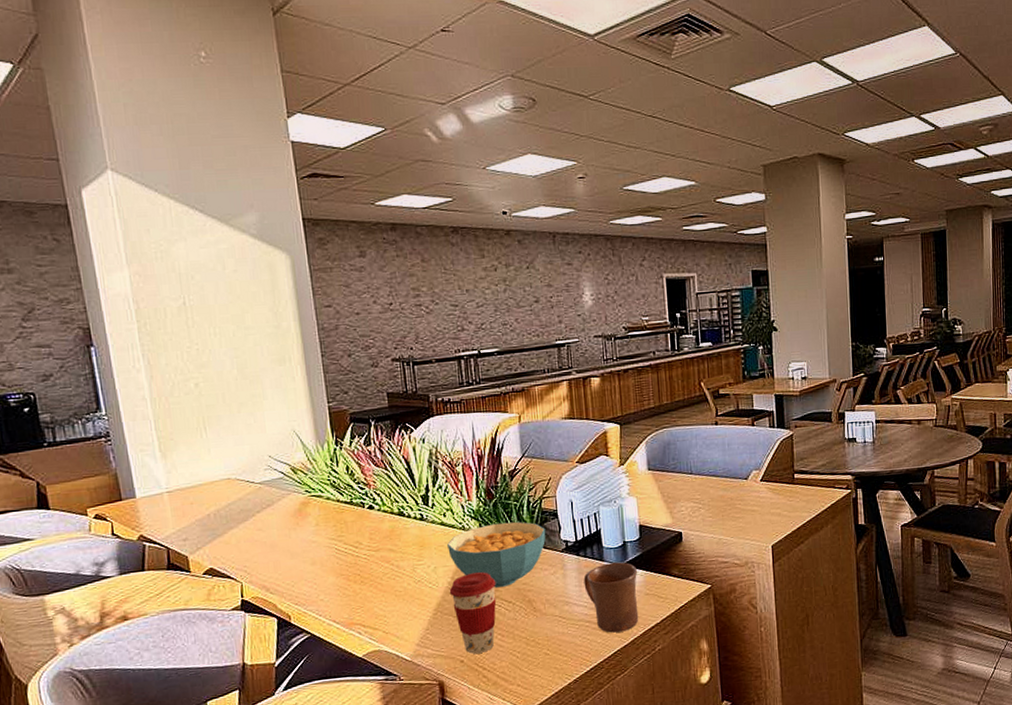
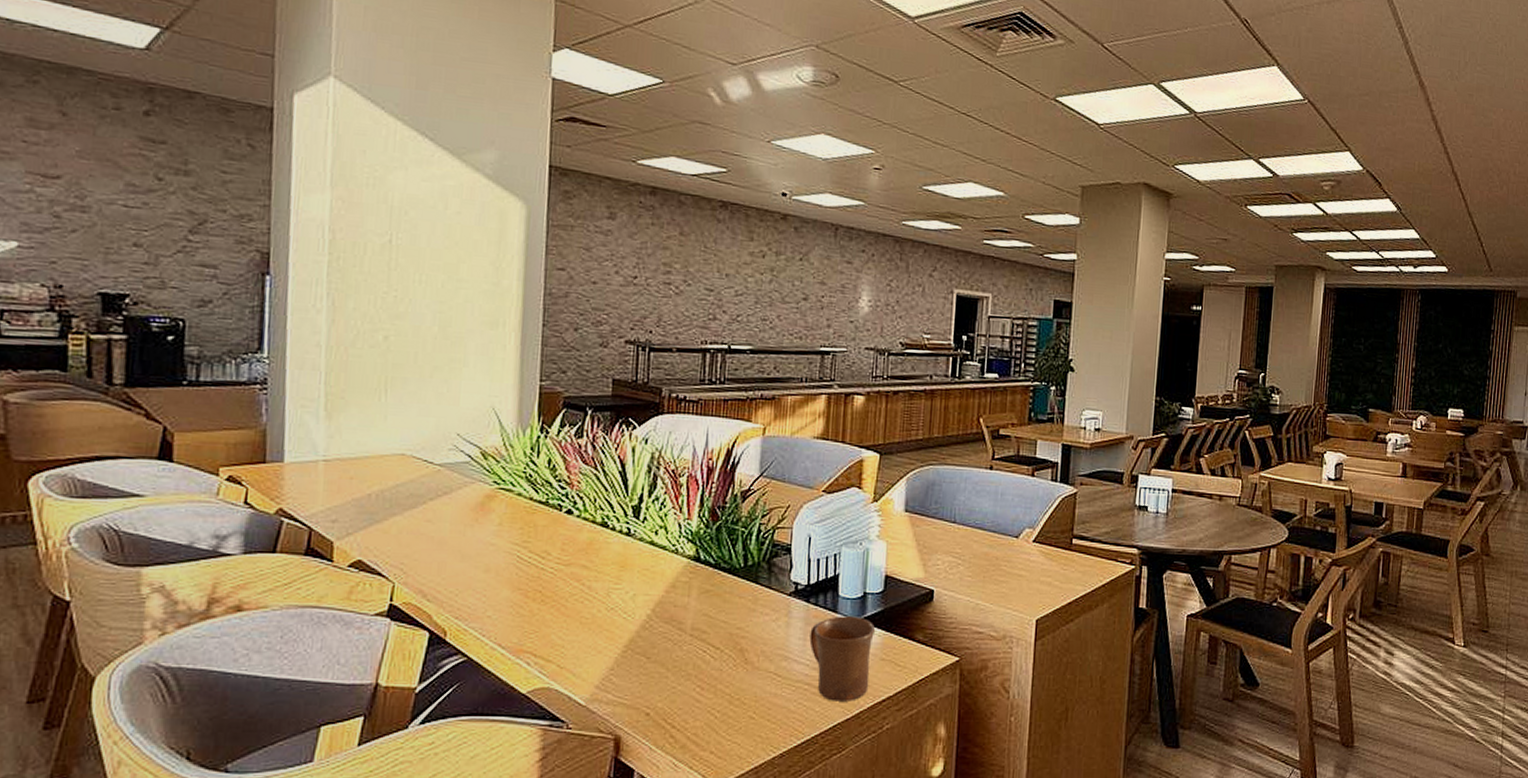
cereal bowl: present [447,521,546,588] -> none [653,551,775,629]
coffee cup: present [449,572,497,654] -> none [646,607,705,708]

